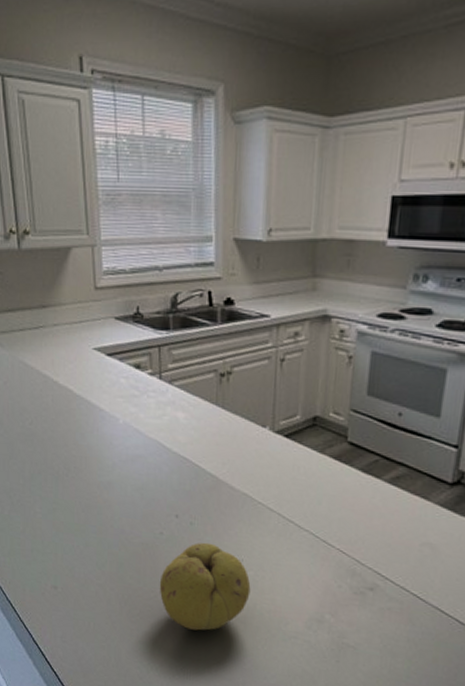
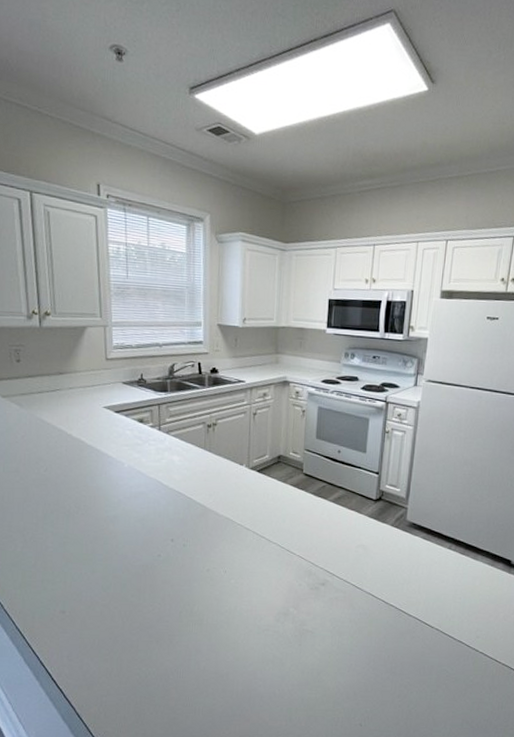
fruit: present [159,542,251,631] -> none [157,560,232,635]

